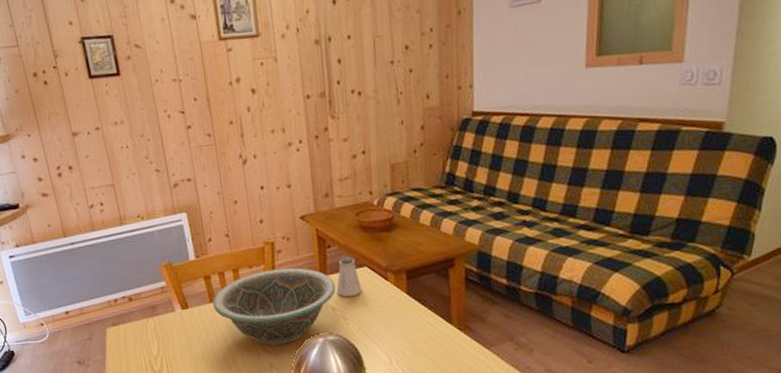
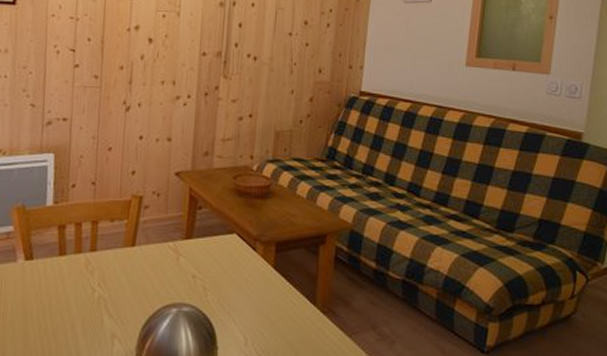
decorative bowl: present [212,267,336,347] -> none [61,226,201,313]
saltshaker: present [336,256,362,297] -> none [200,221,228,265]

